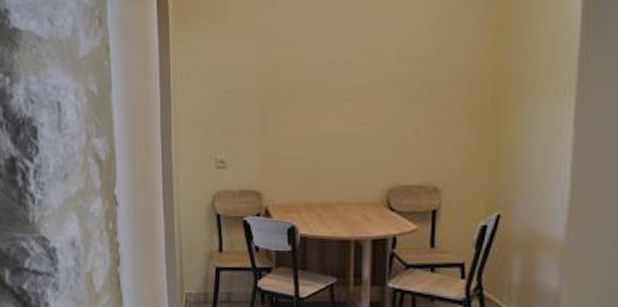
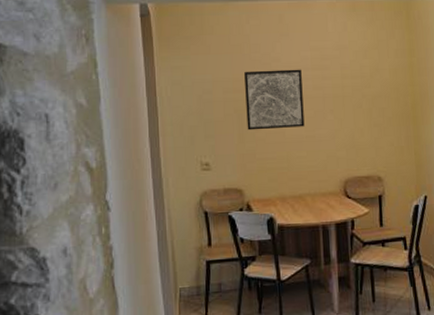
wall art: none [271,51,343,125] -> present [244,69,305,131]

